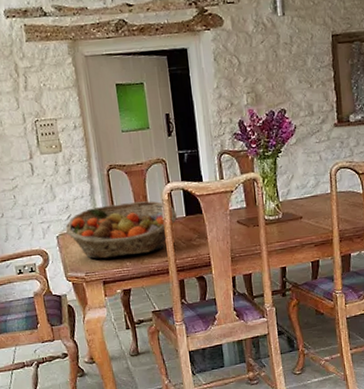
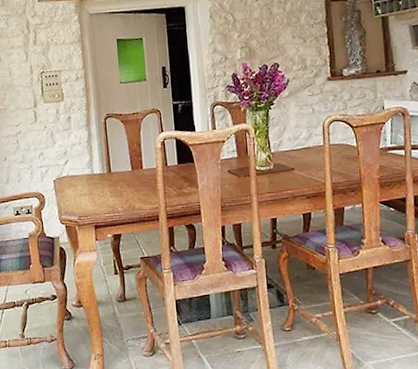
fruit basket: present [65,201,178,259] -> none [62,148,170,204]

